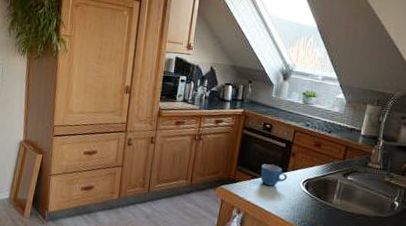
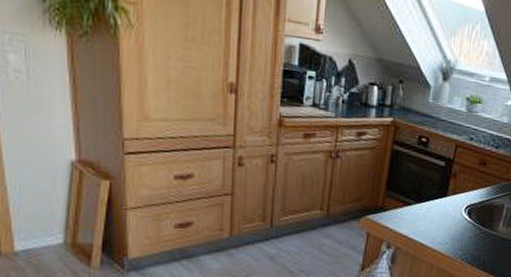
mug: present [260,164,288,186] -> none [415,187,448,214]

